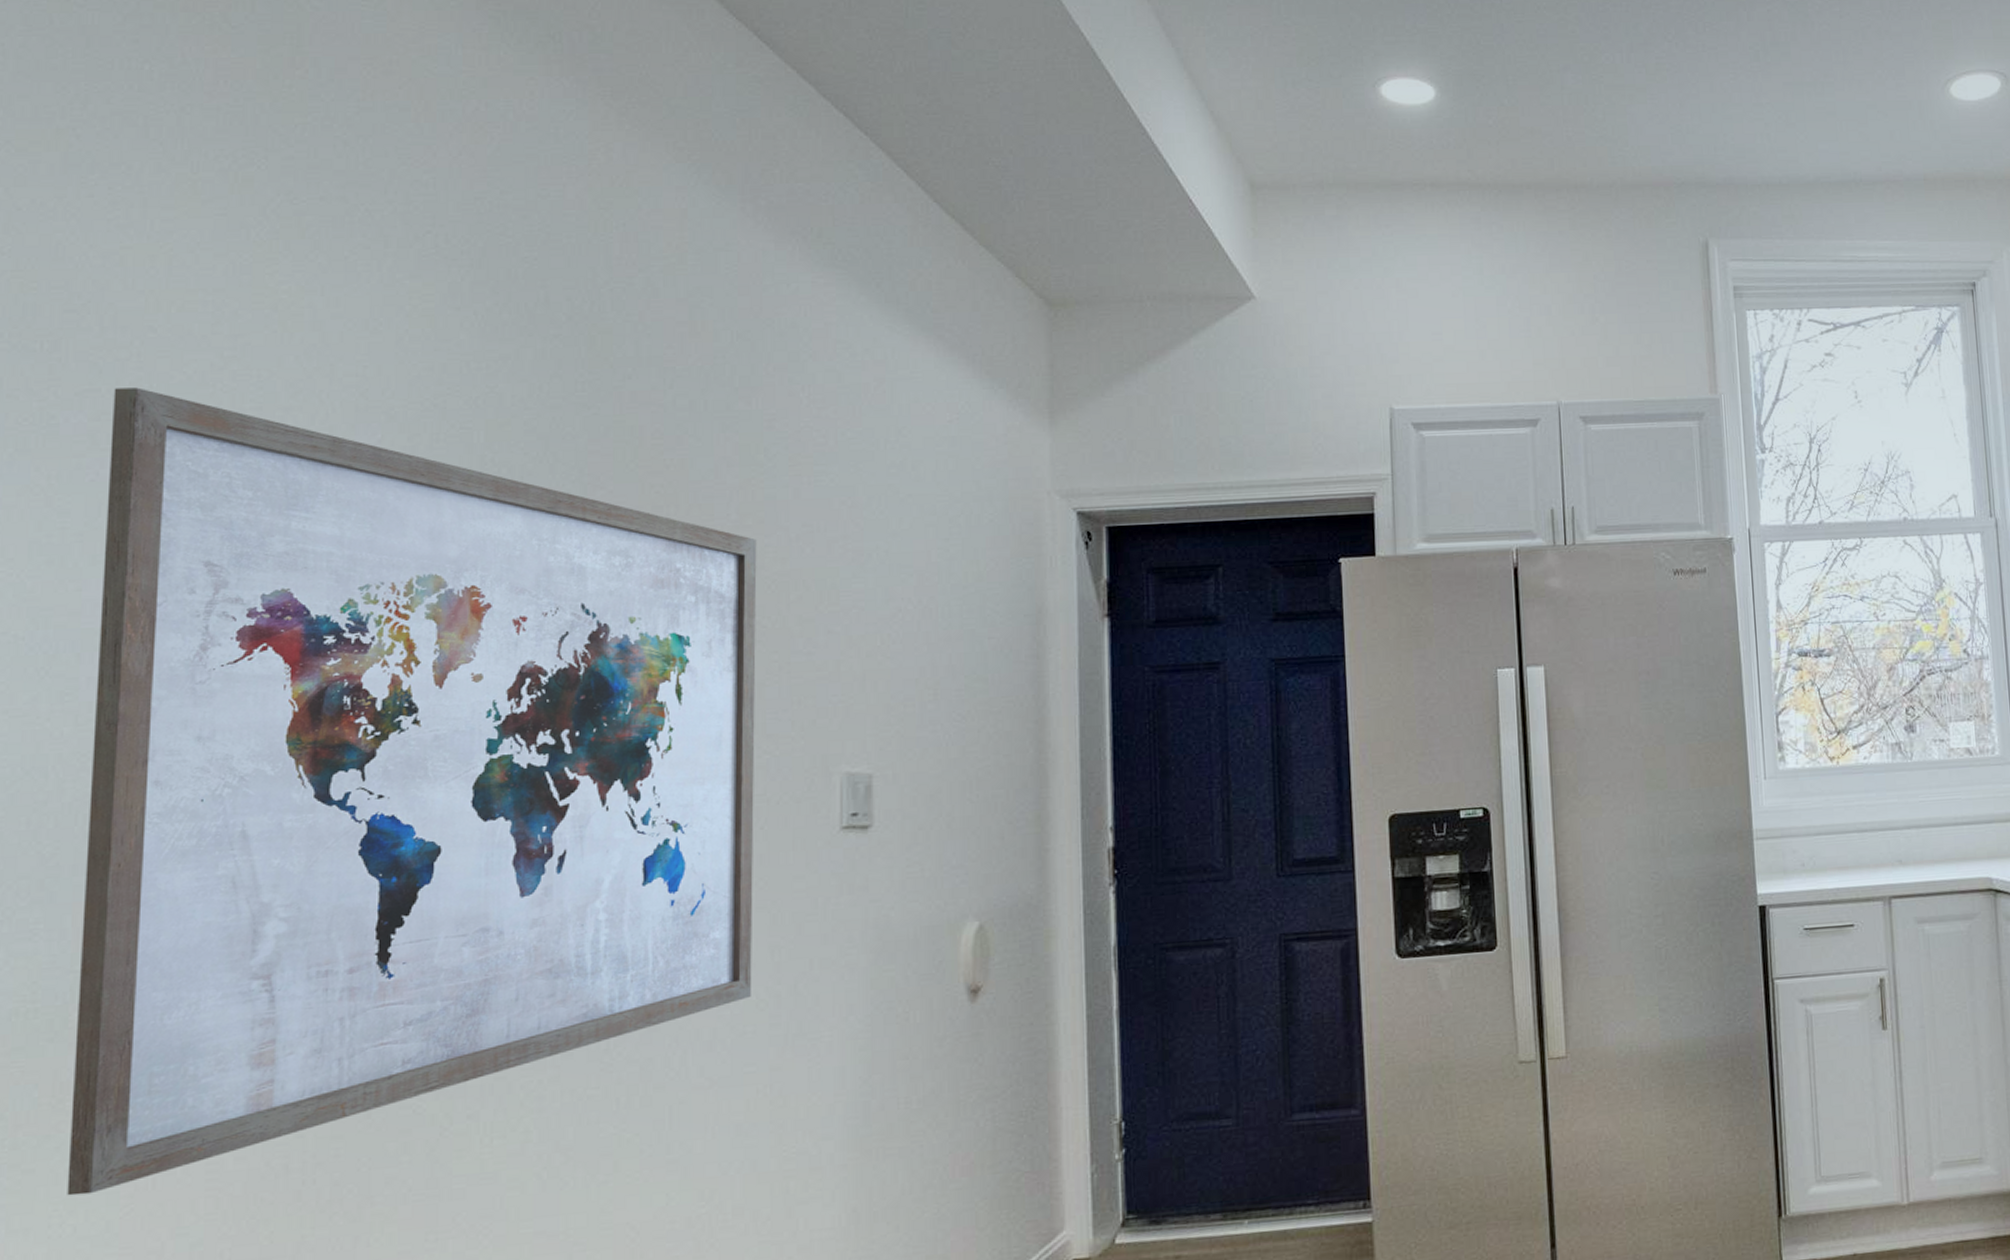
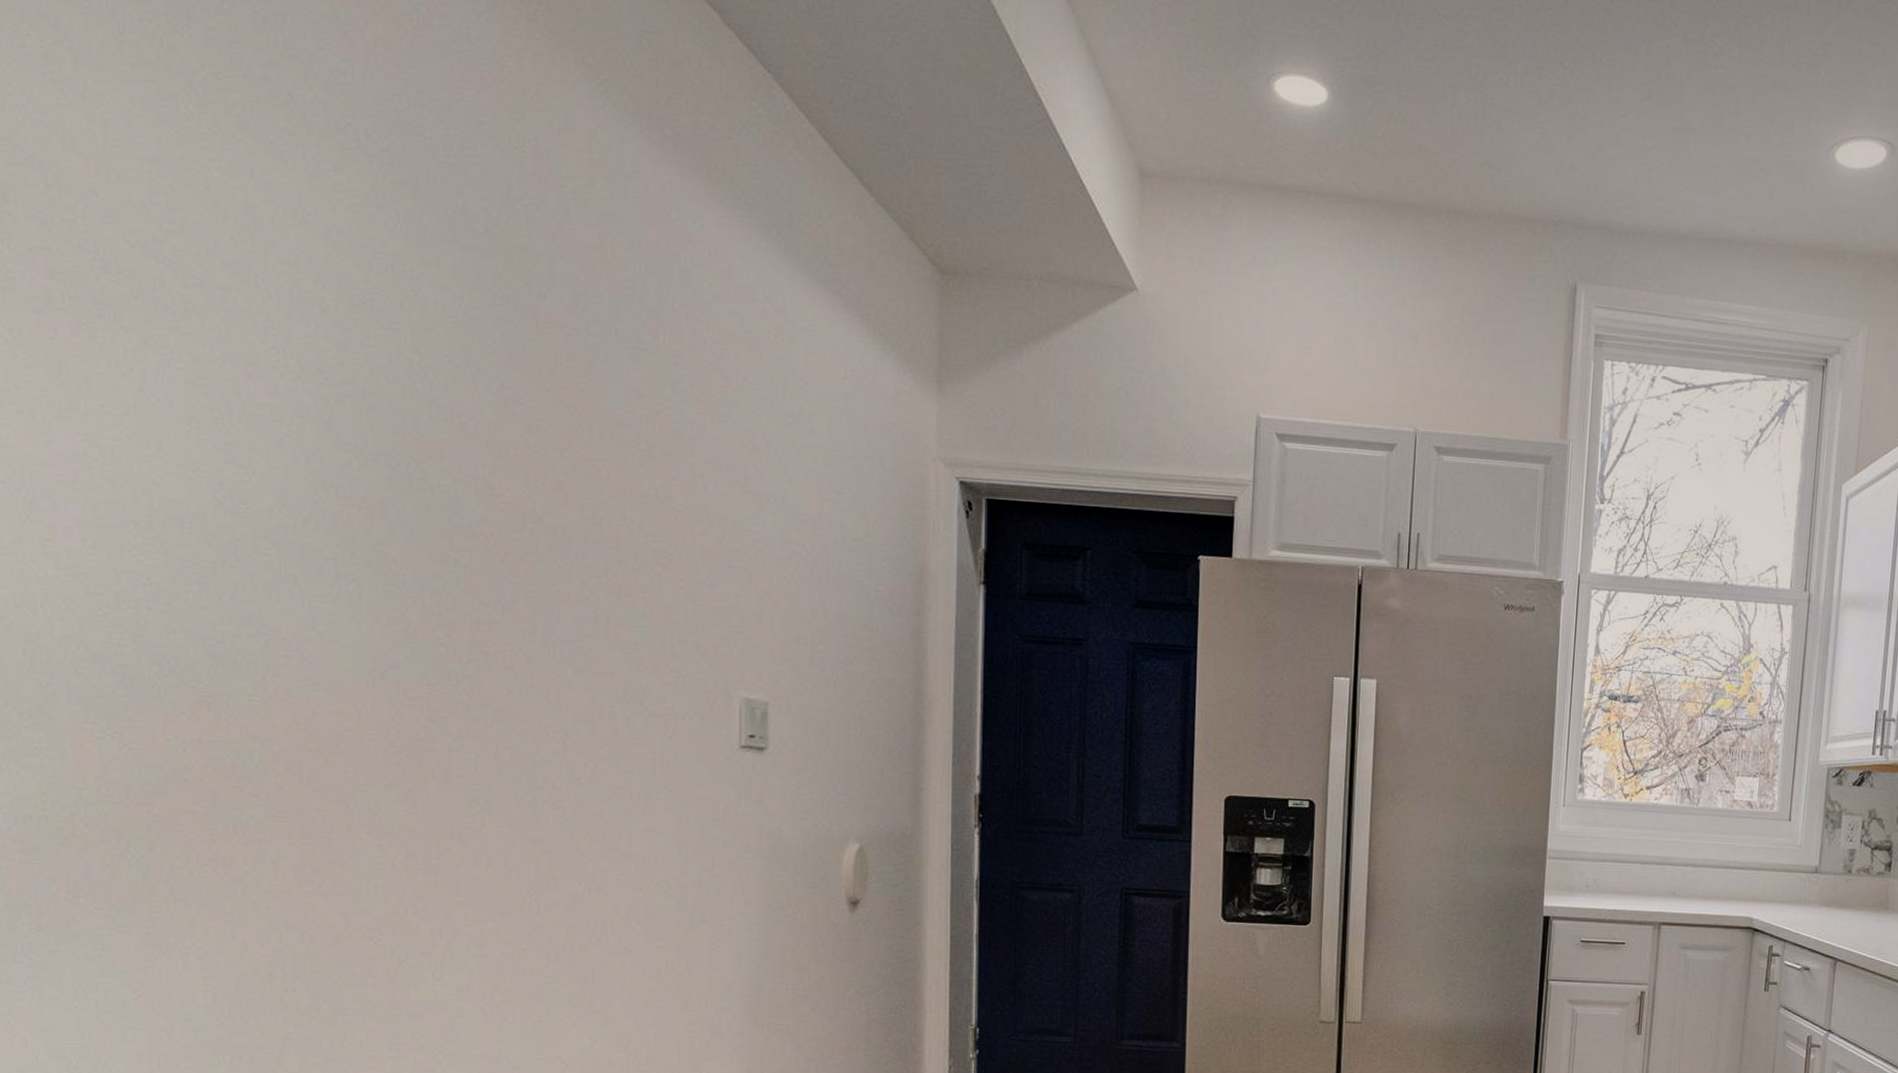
wall art: present [67,387,757,1196] -> none [63,248,665,977]

